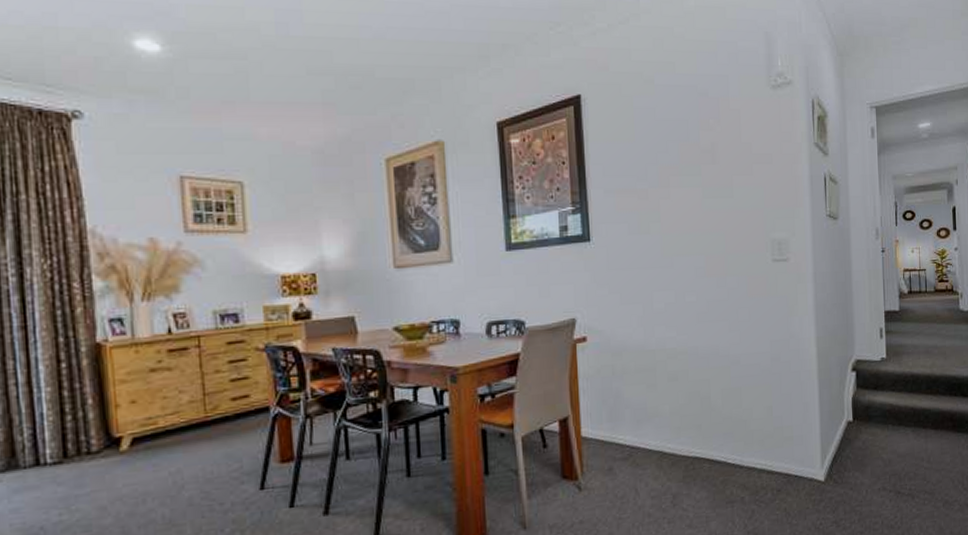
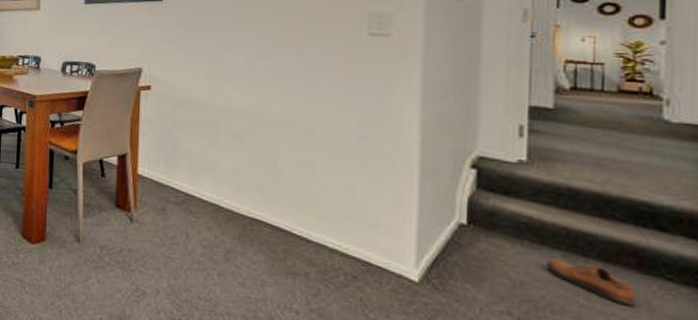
shoe: none [903,433,954,461] -> present [546,258,636,307]

